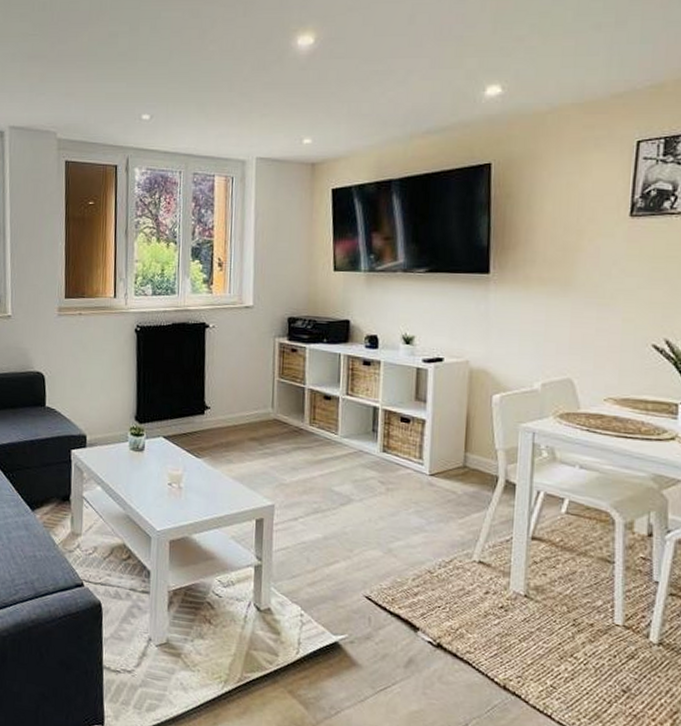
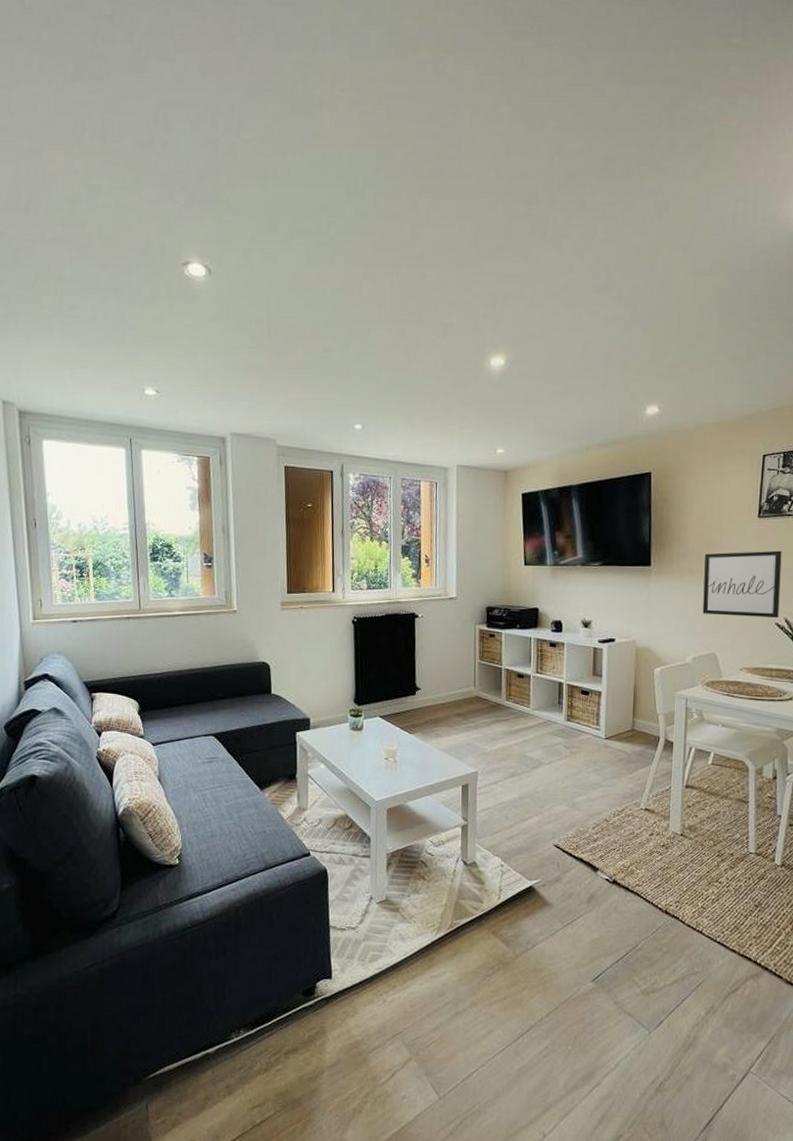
wall art: none [555,256,662,340] -> present [702,550,782,619]

